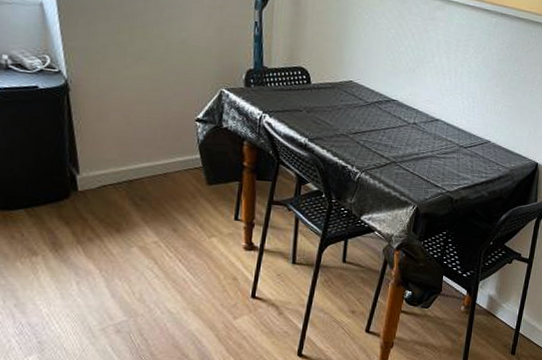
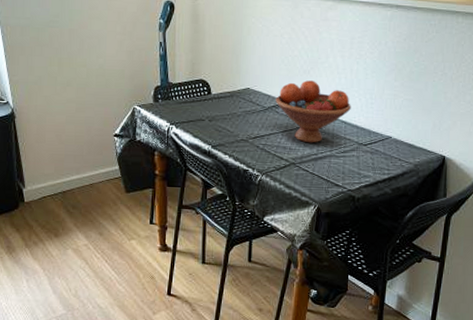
fruit bowl: none [379,78,454,143] -> present [275,80,351,143]

